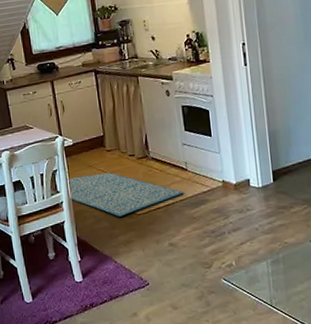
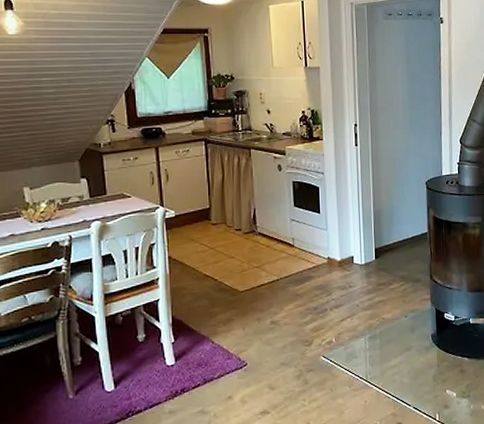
rug: present [67,172,185,217] -> none [166,247,290,294]

